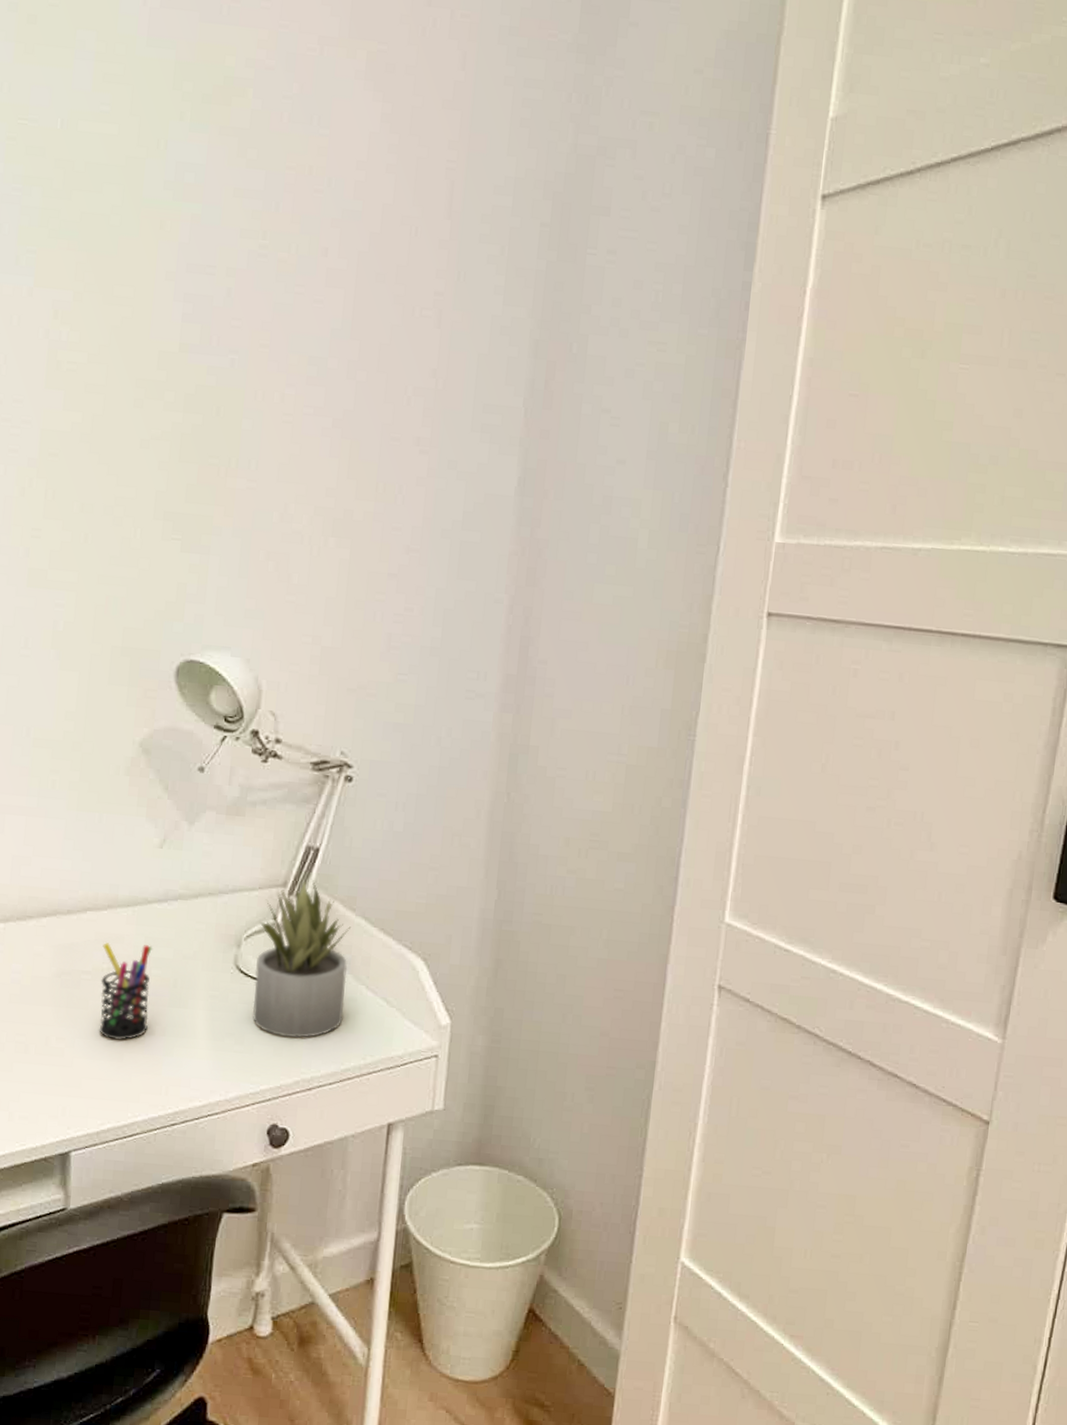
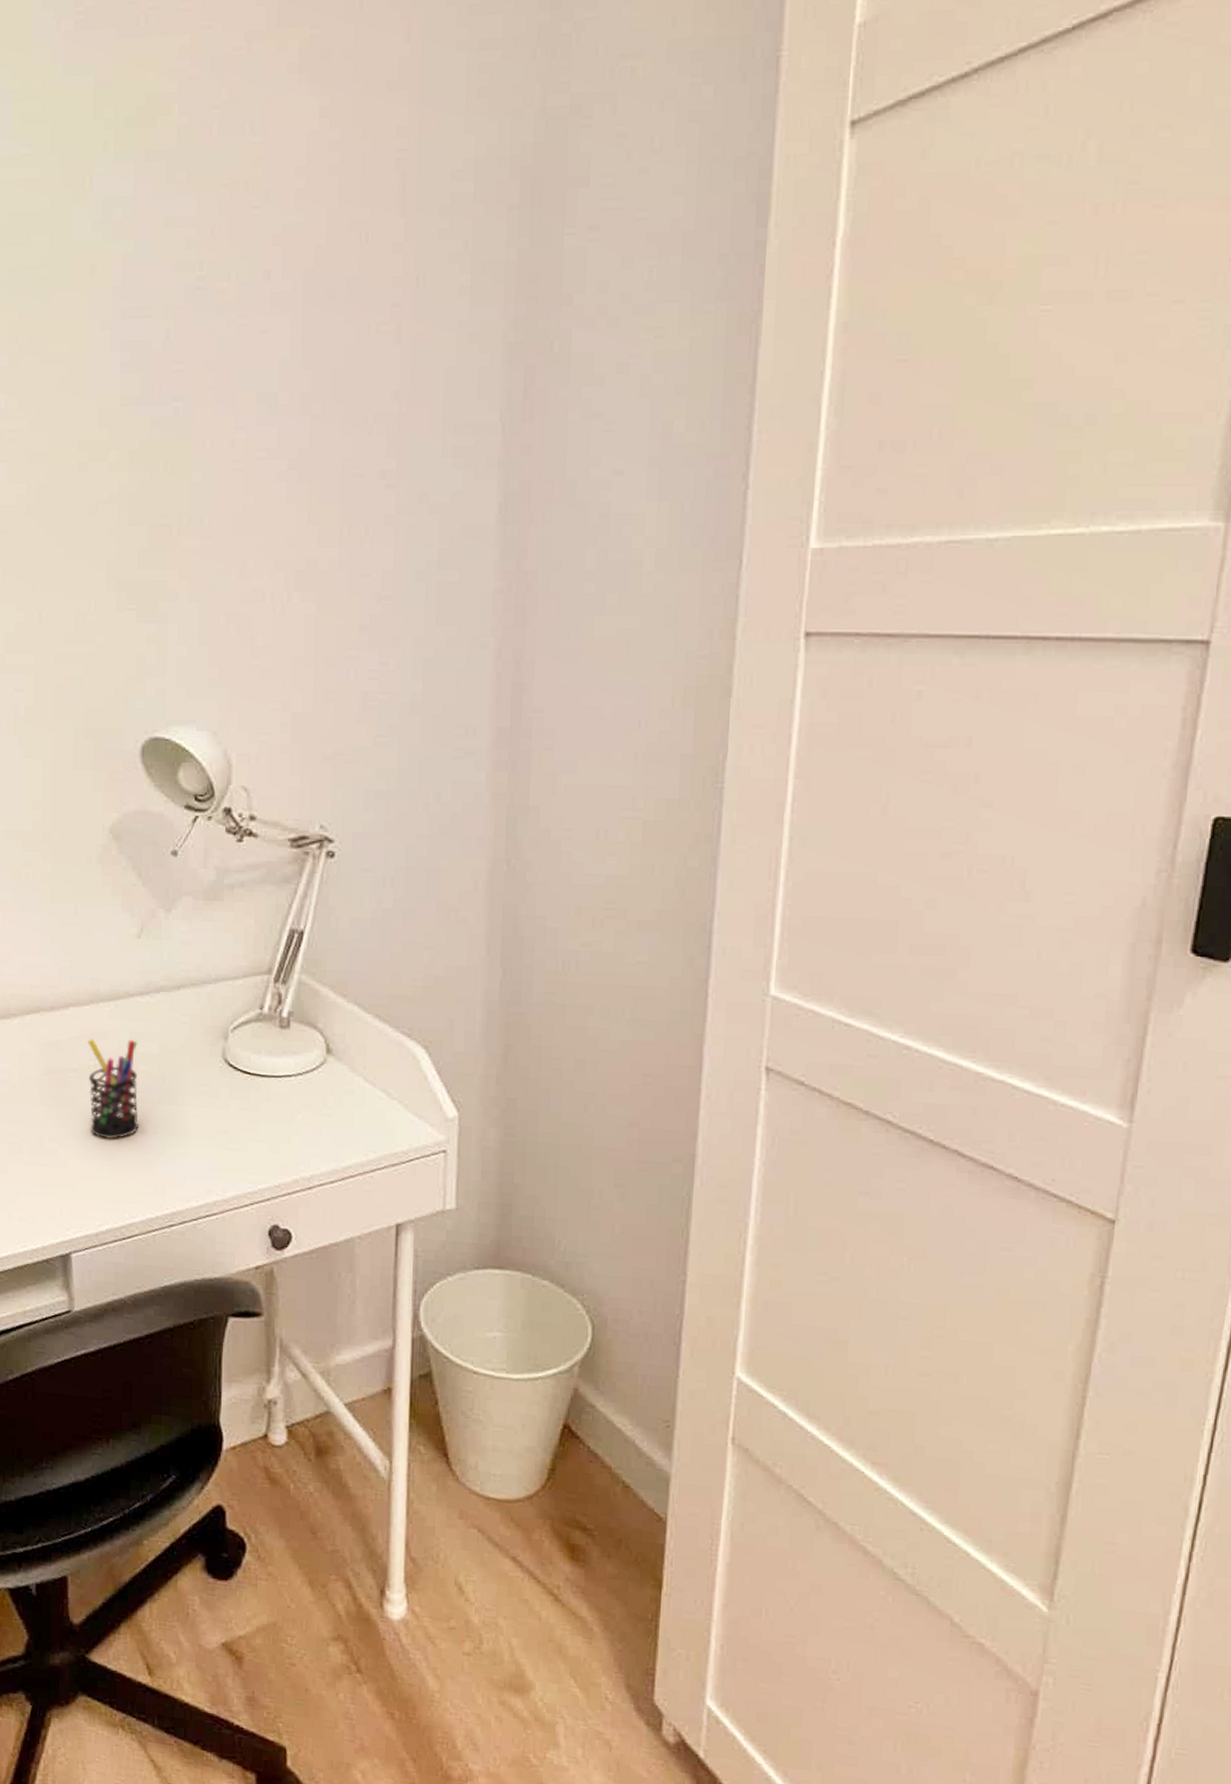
succulent plant: present [252,880,352,1038] -> none [244,965,344,1134]

